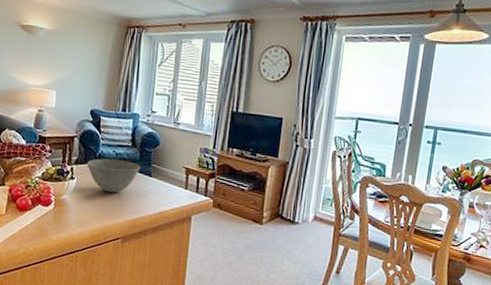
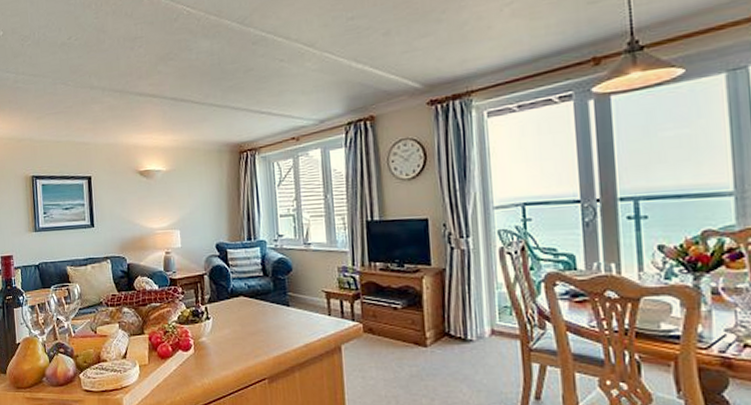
bowl: present [87,158,141,193] -> none [220,292,276,329]

